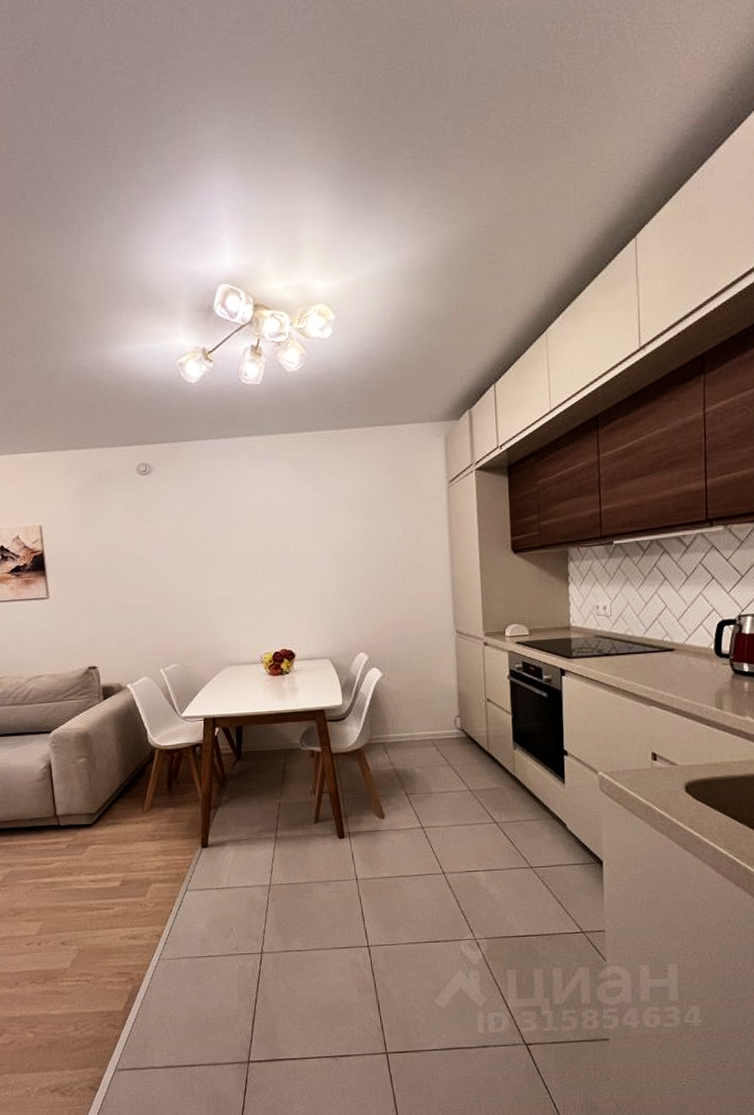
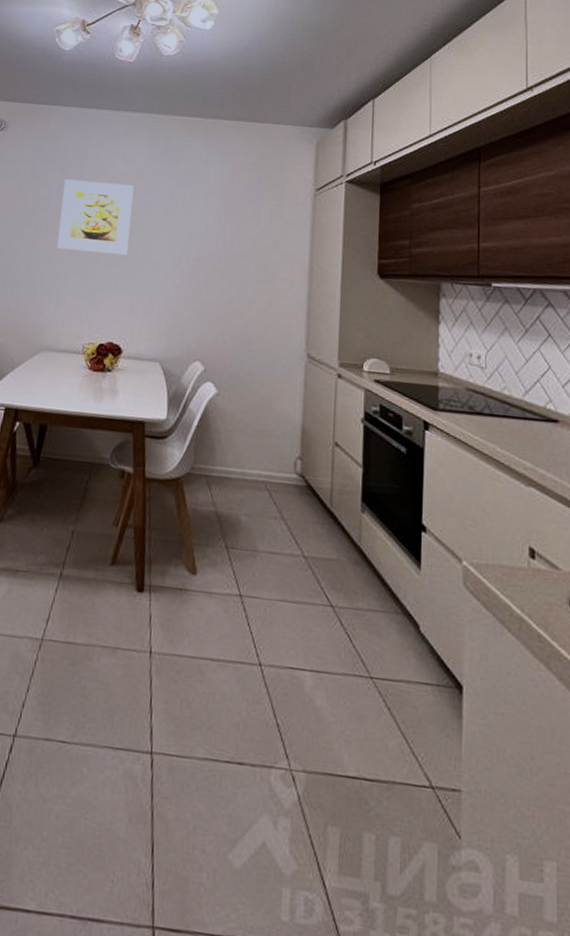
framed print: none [216,506,286,576] -> present [57,179,134,256]

